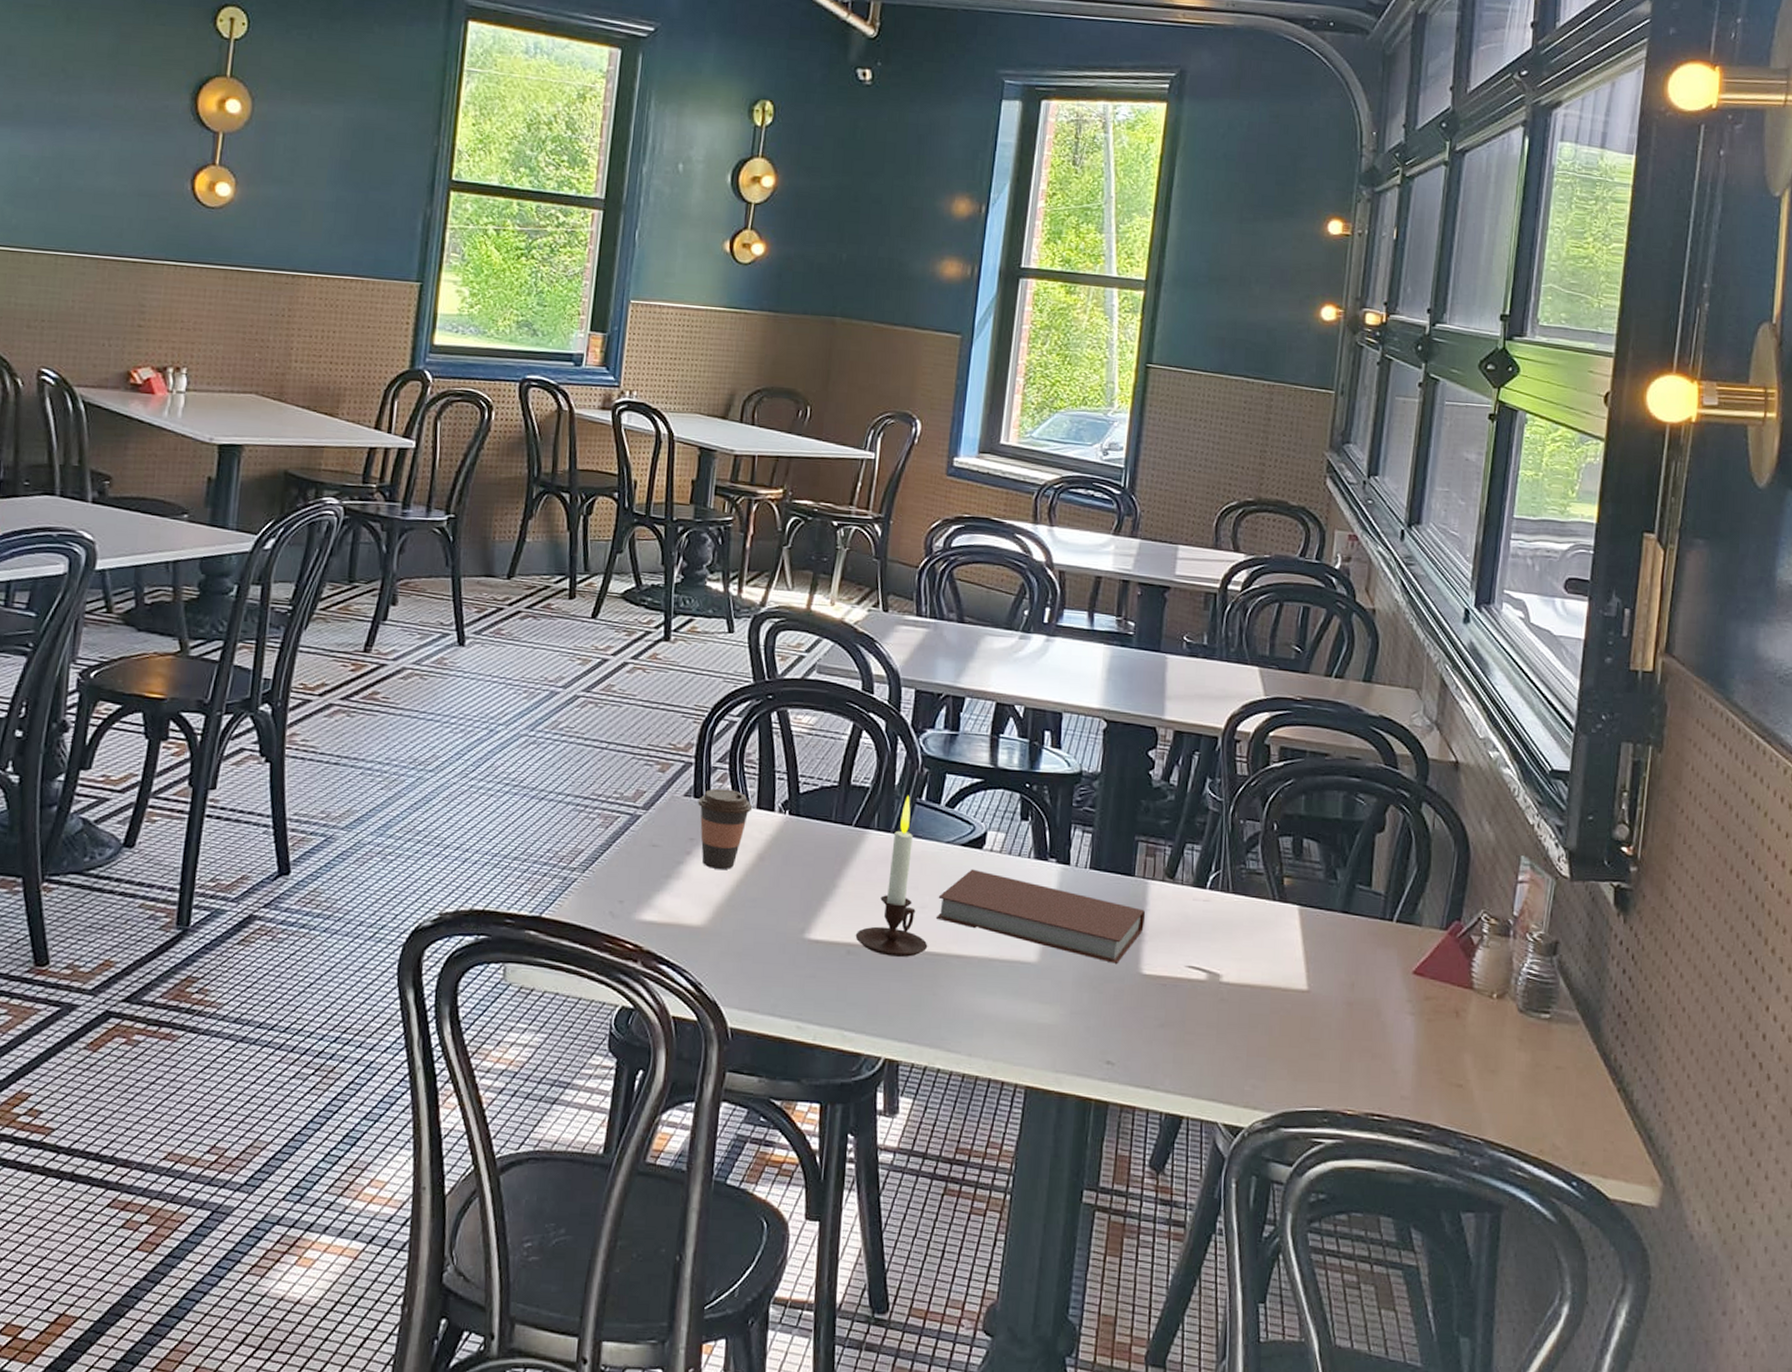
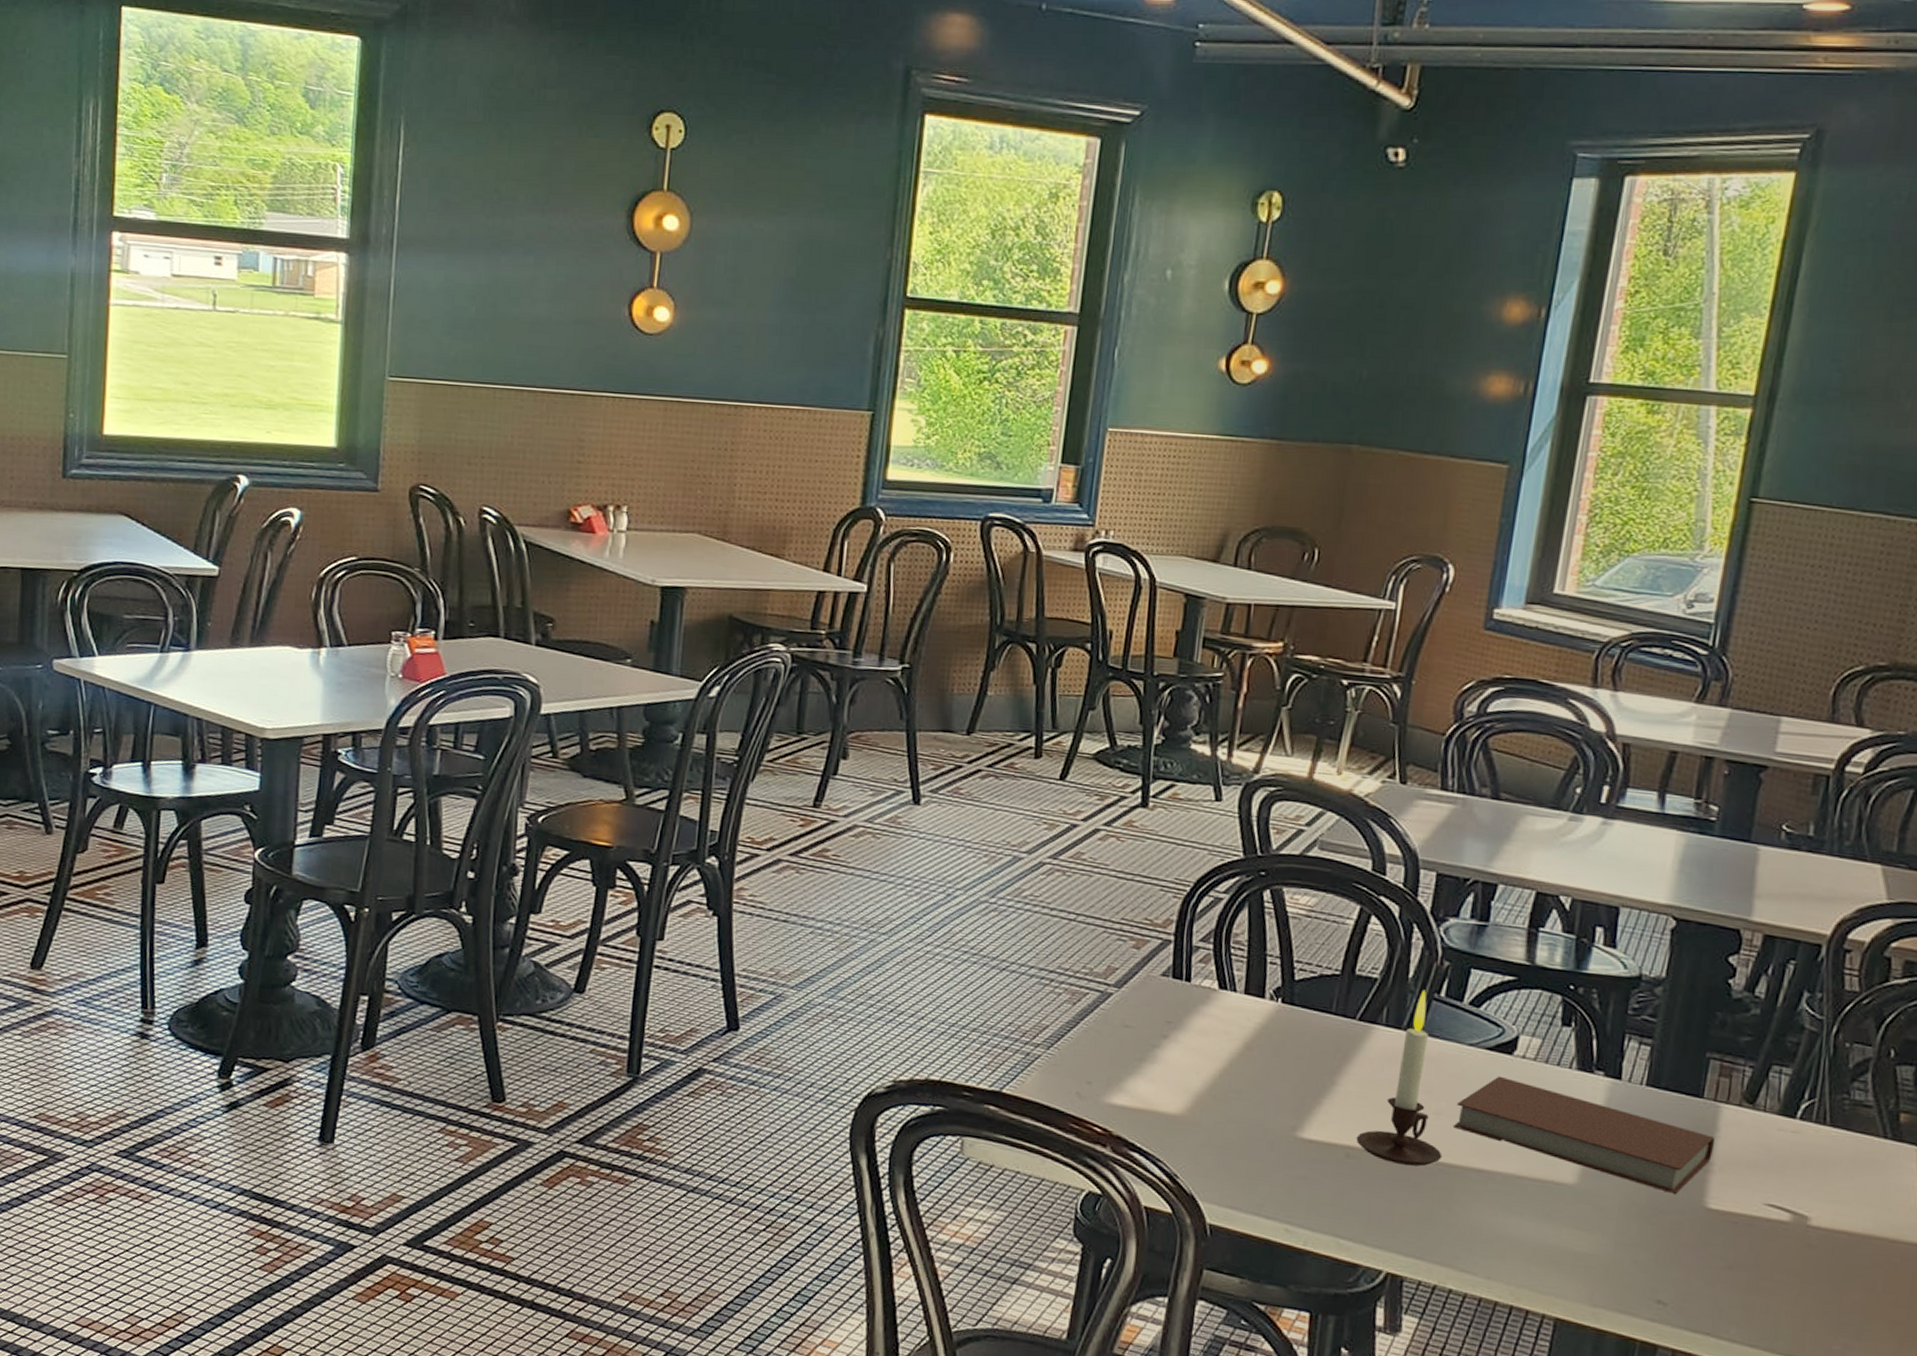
coffee cup: present [698,788,753,870] -> none [1176,969,1240,1058]

